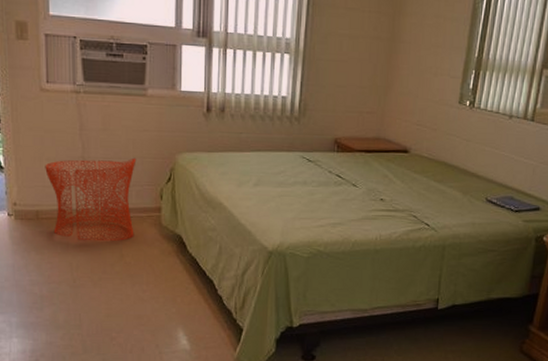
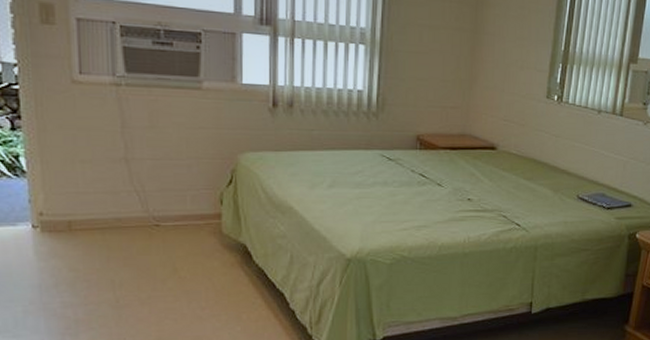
laundry basket: present [45,157,137,241] -> none [78,158,191,254]

